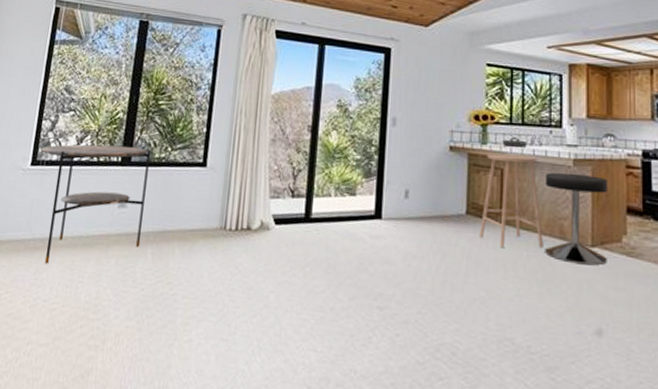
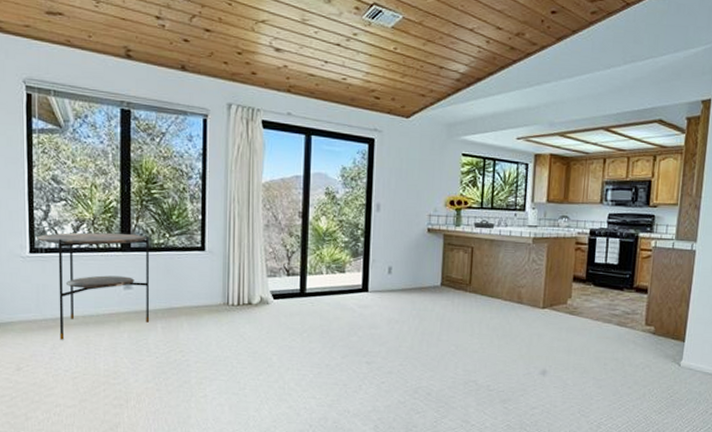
stool: present [479,154,544,249] -> none [451,234,505,312]
bar stool: present [545,173,608,266] -> none [505,249,560,323]

